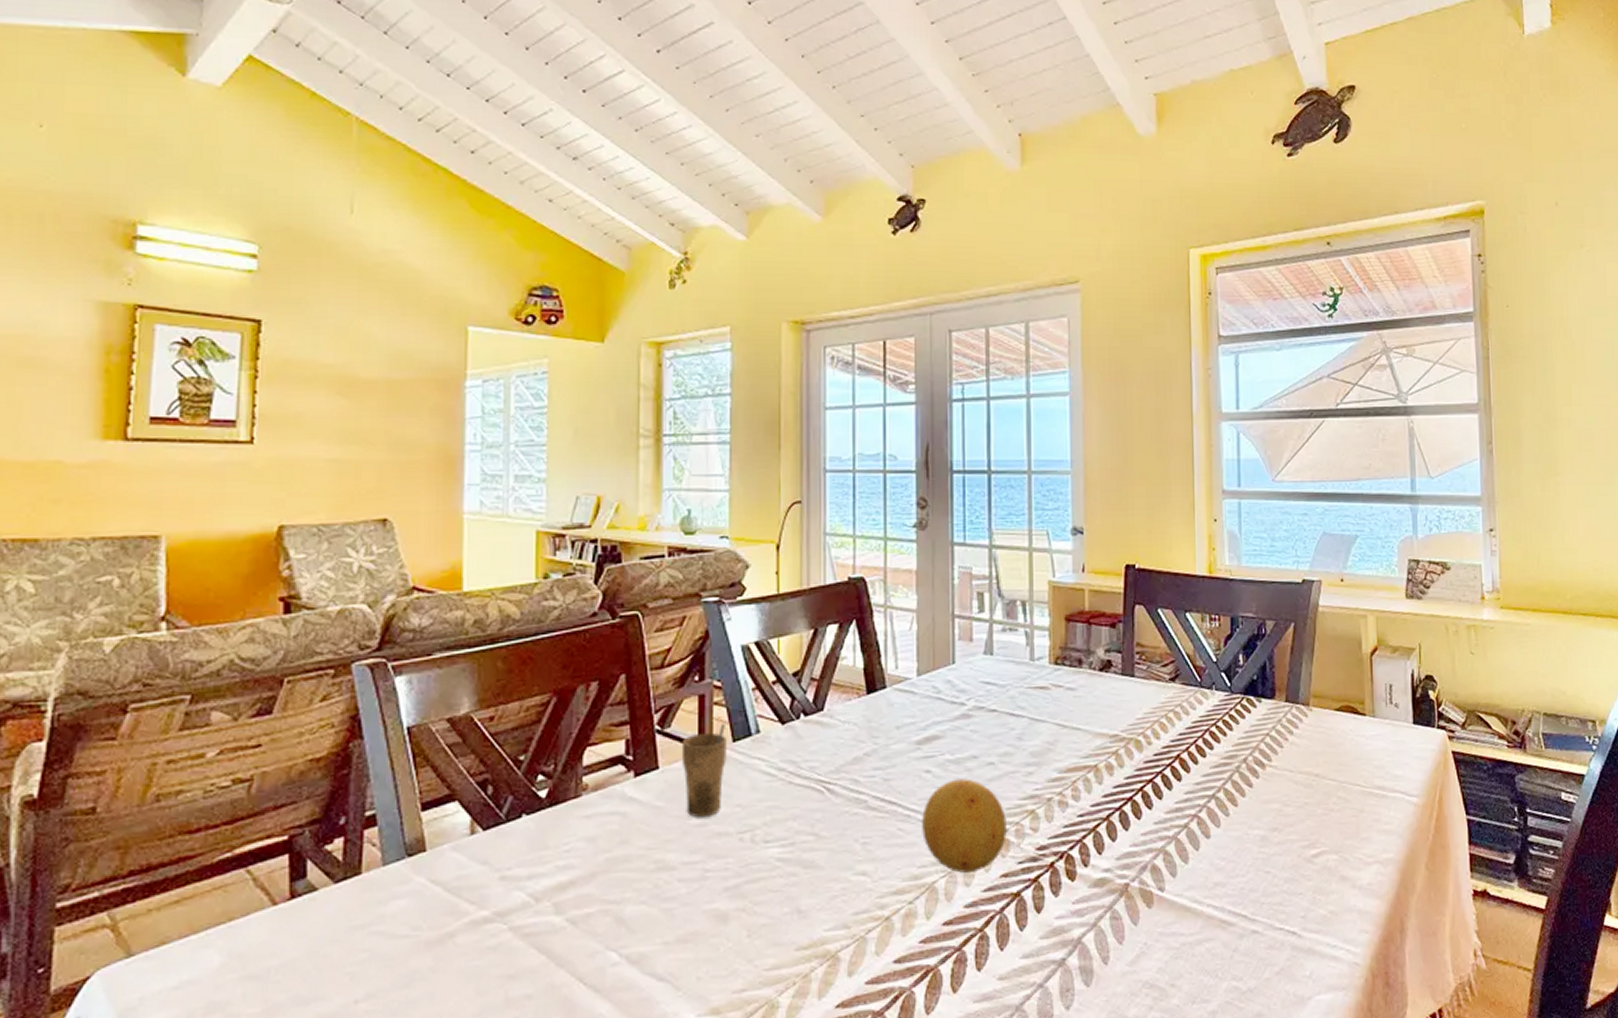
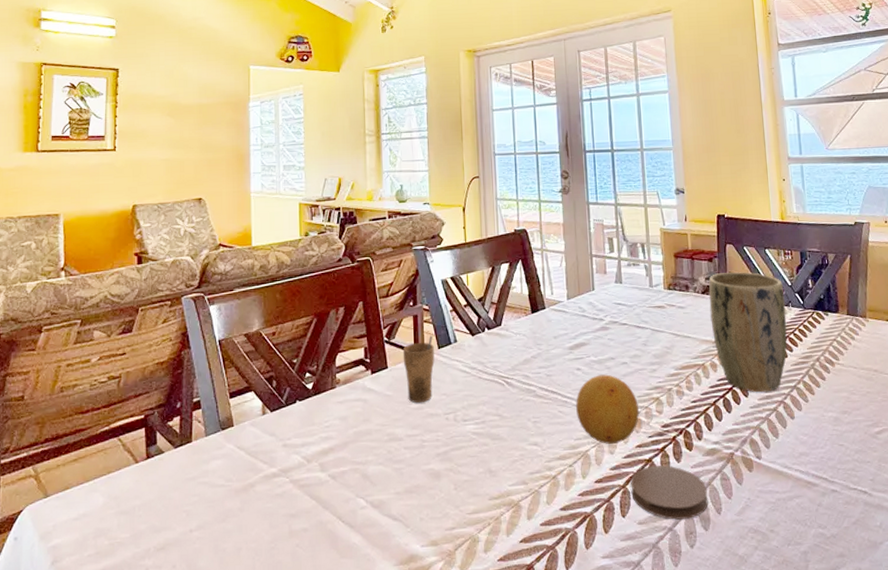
coaster: none [991,901,1092,973] -> present [630,465,708,520]
plant pot: none [1108,642,1208,804] -> present [708,272,788,393]

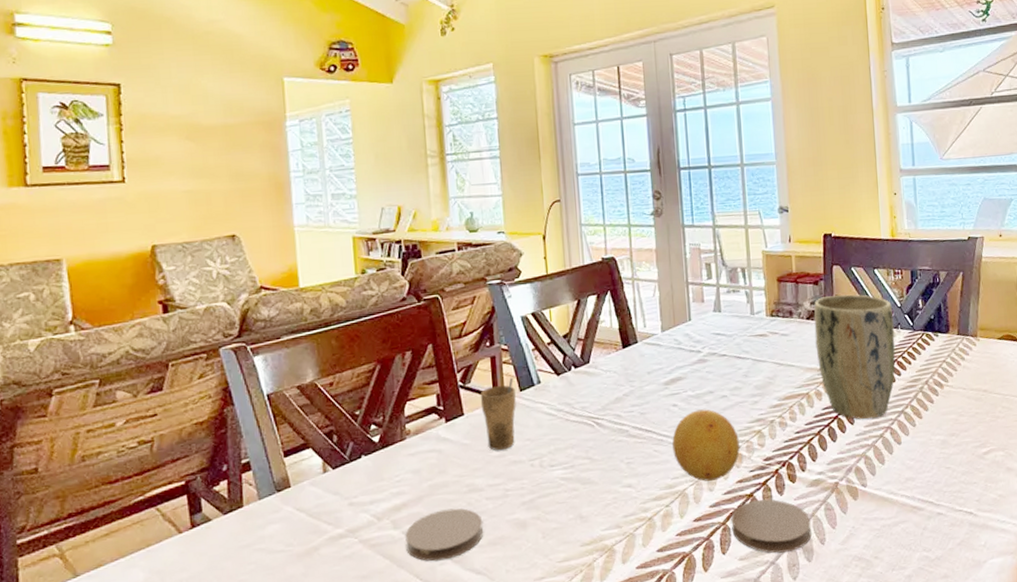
coaster: none [331,455,401,505] -> present [405,508,484,562]

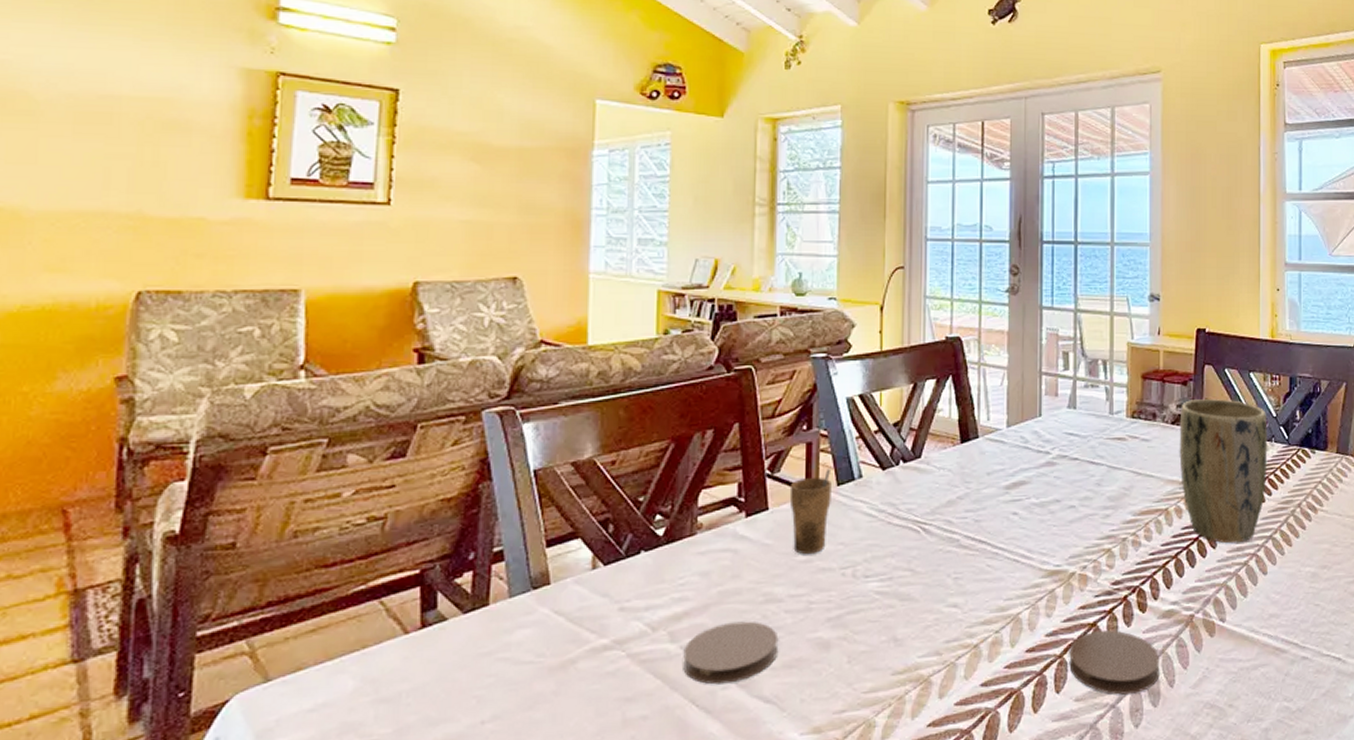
fruit: present [672,409,740,482] -> none [1009,520,1085,605]

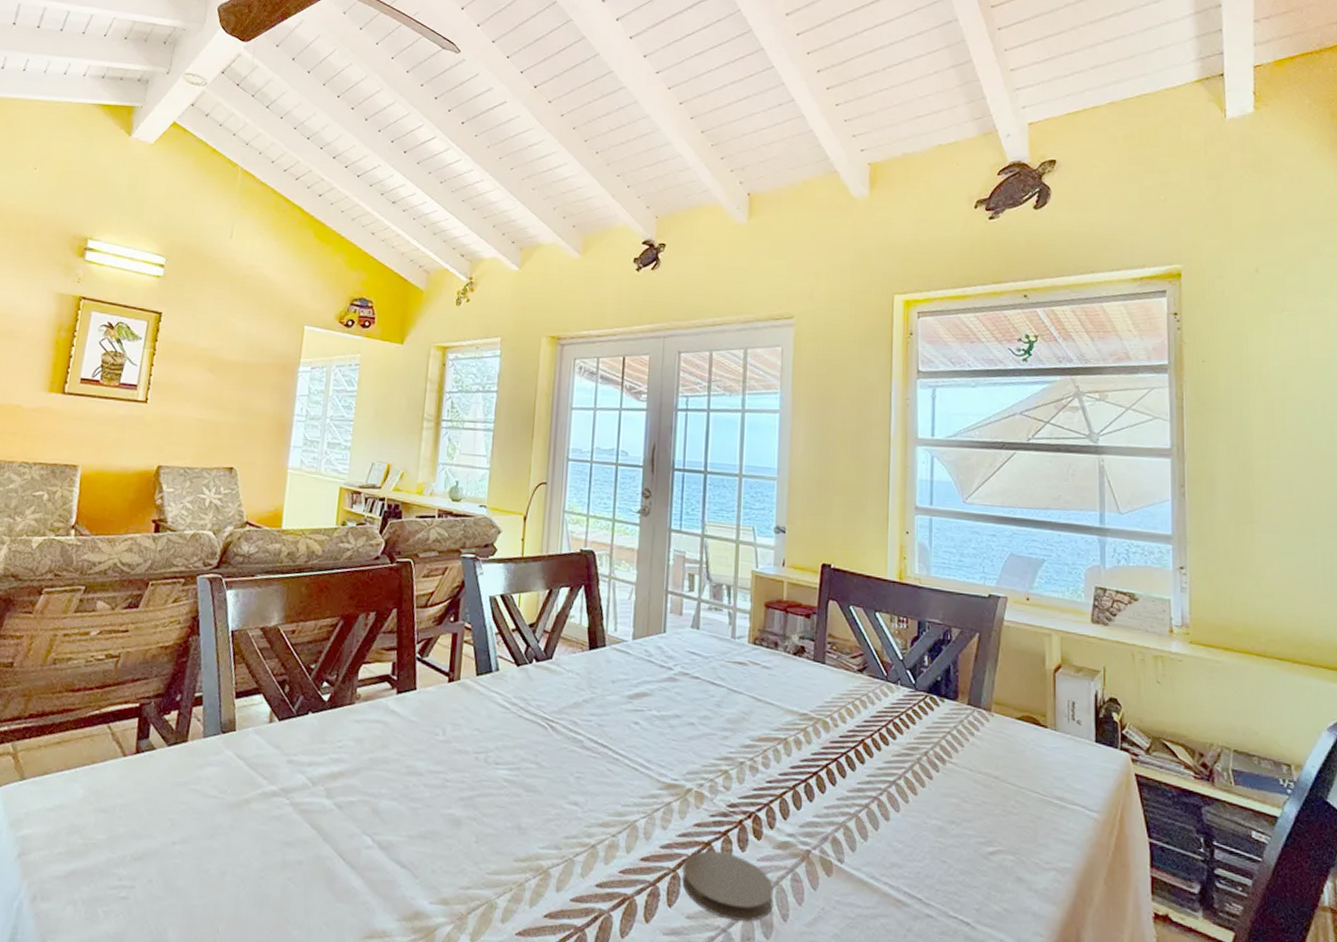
coaster: present [683,621,779,685] -> none [335,787,417,844]
cup: present [789,468,832,555] -> none [434,659,472,736]
plant pot: present [1179,399,1268,544] -> none [800,633,893,784]

